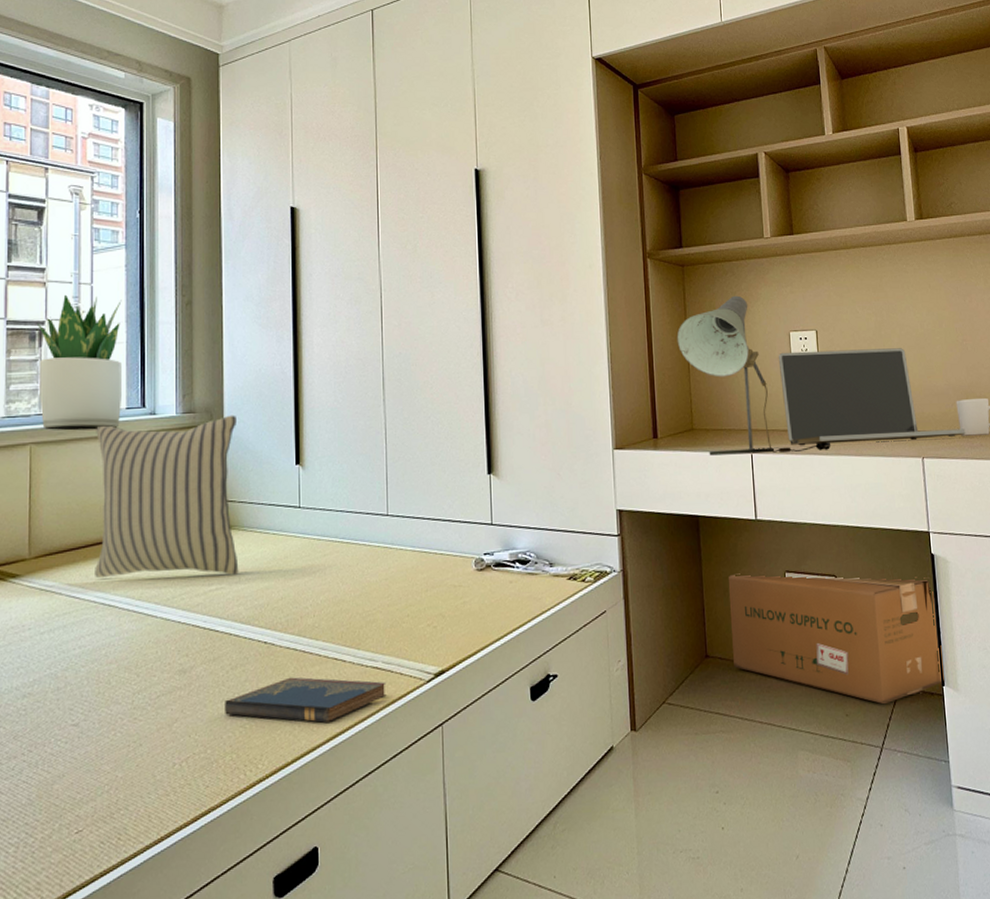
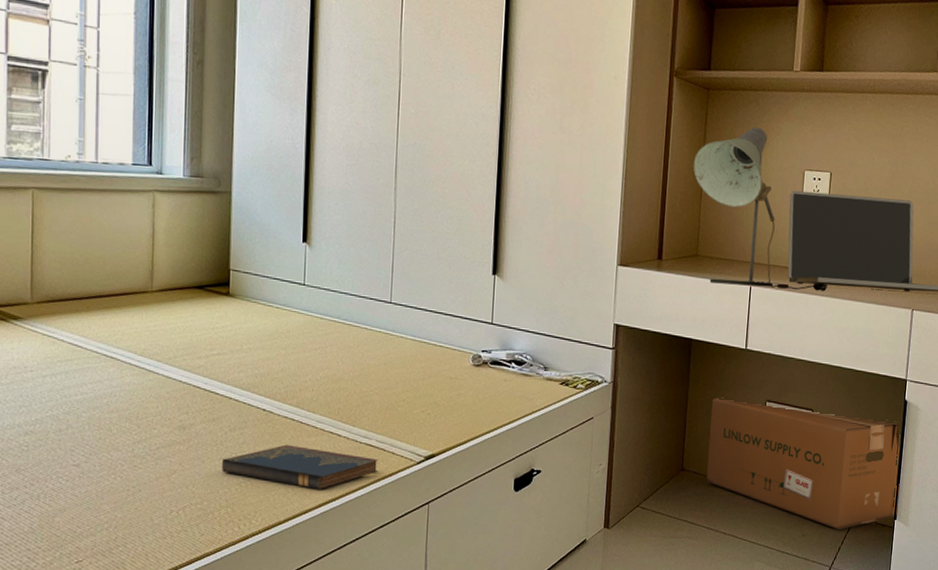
planter: present [36,294,122,431] -> none [39,36,130,183]
pillow: present [95,415,239,579] -> none [97,178,245,343]

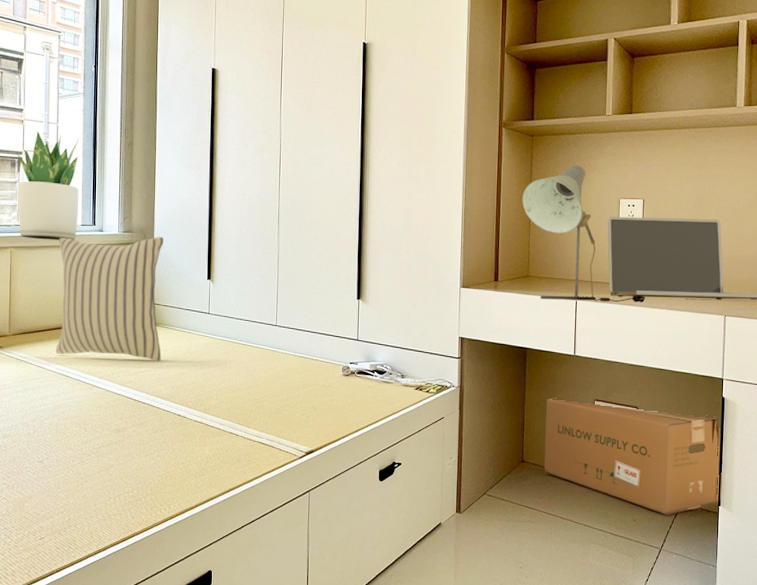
planter: none [39,36,130,183] -> present [16,131,80,240]
pillow: none [97,178,245,343] -> present [56,236,164,362]
hardcover book: present [222,444,379,489] -> none [148,443,269,480]

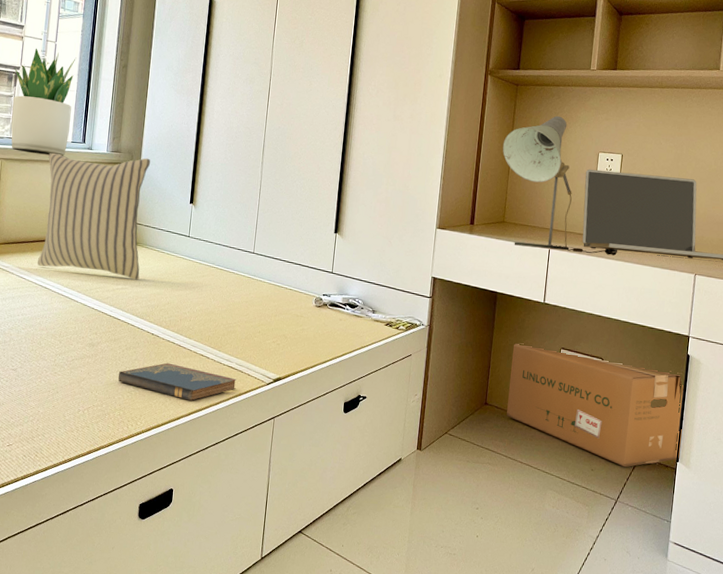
hardcover book: none [148,443,269,480] -> present [118,363,237,401]

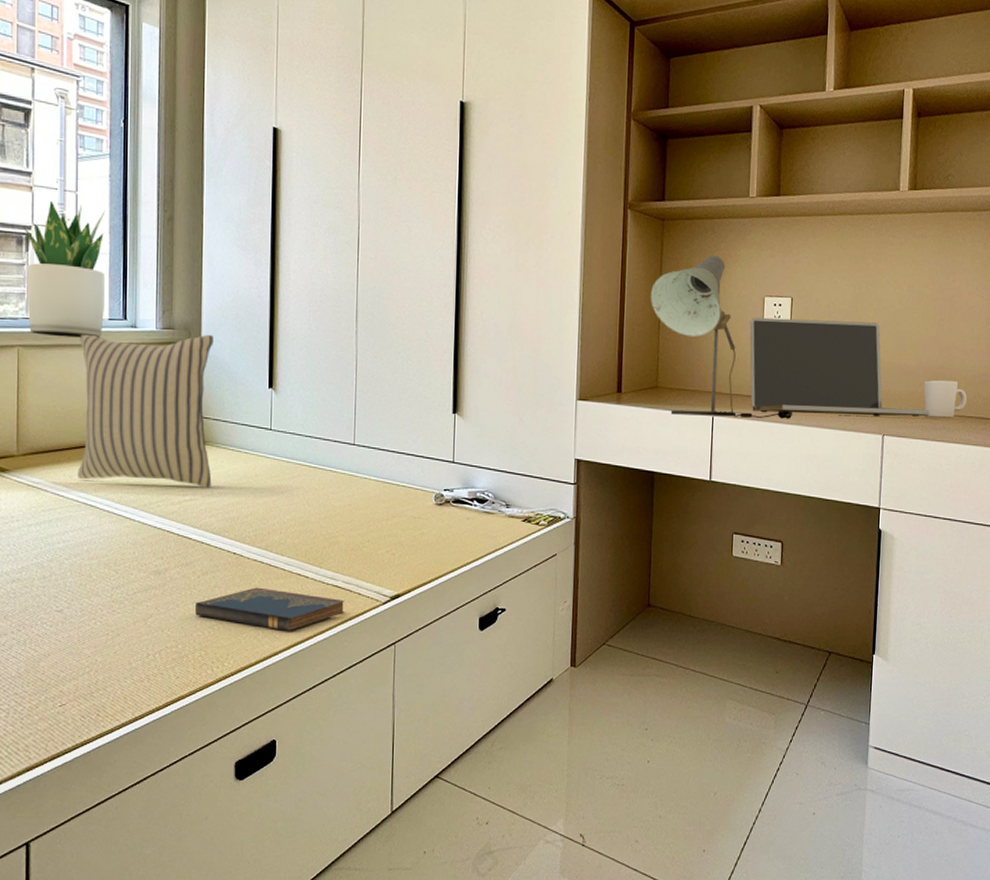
box: present [507,343,683,468] -> none [674,530,877,666]

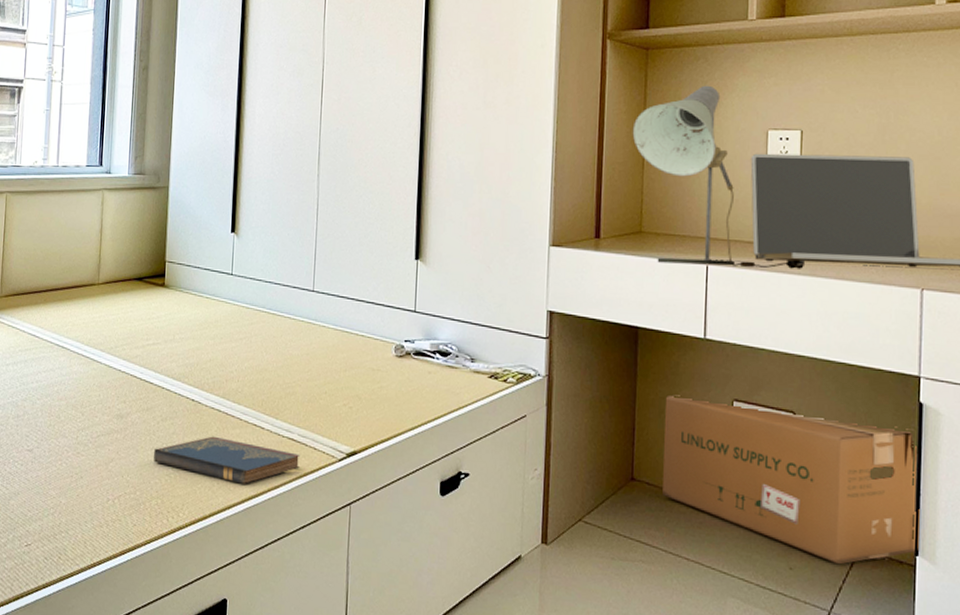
planter: present [23,200,106,338] -> none [16,55,88,184]
pillow: present [78,334,213,488] -> none [52,179,181,333]
box: none [674,530,877,666] -> present [662,395,920,565]

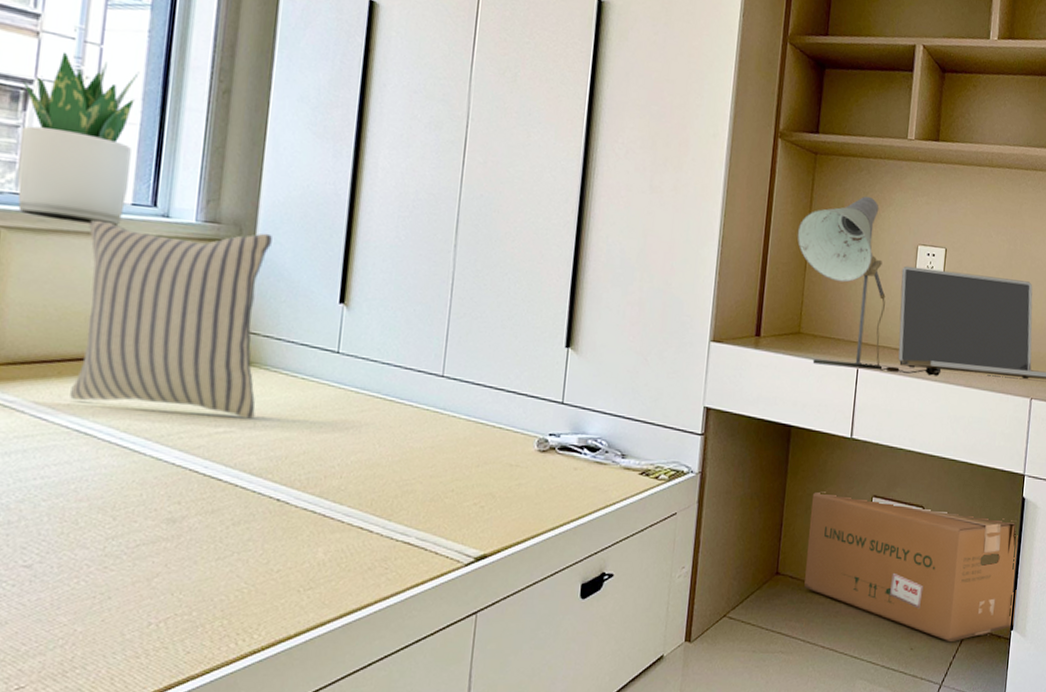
planter: none [16,55,88,184] -> present [17,51,140,226]
pillow: none [52,179,181,333] -> present [70,219,272,419]
hardcover book: present [154,436,300,484] -> none [219,542,418,596]

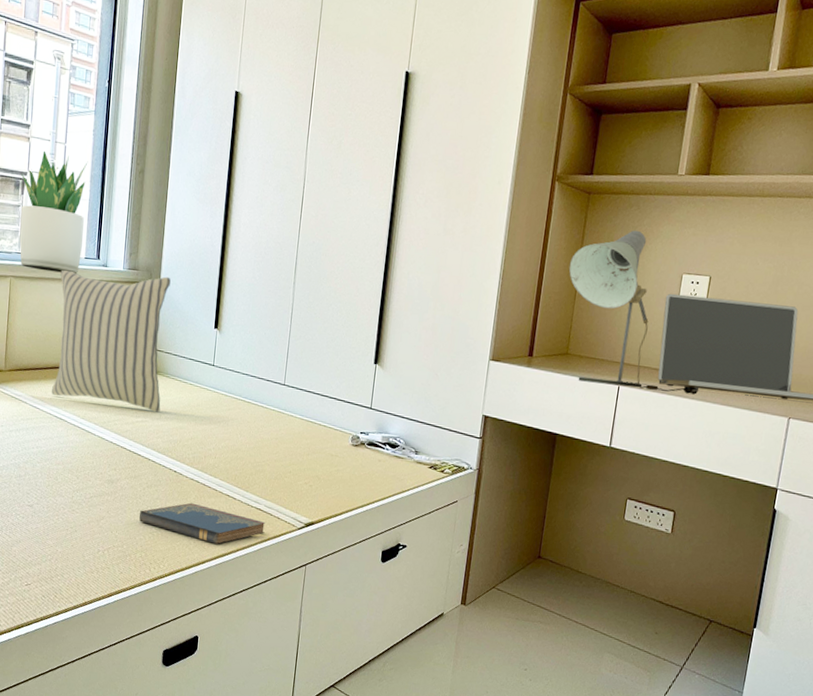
hardcover book: none [219,542,418,596] -> present [139,502,266,544]
box: present [804,491,1018,643] -> none [562,491,767,632]

